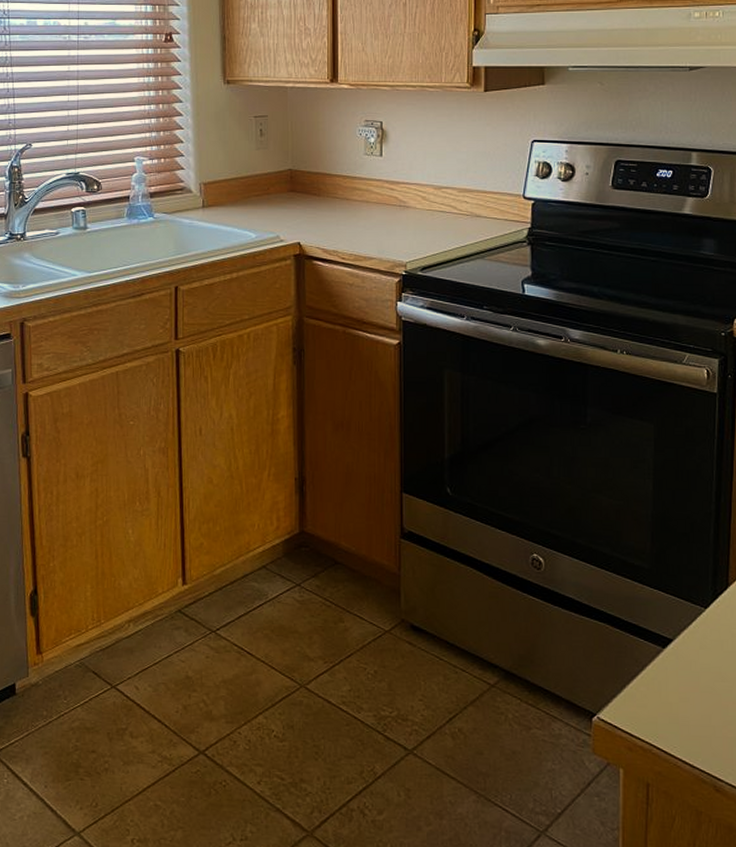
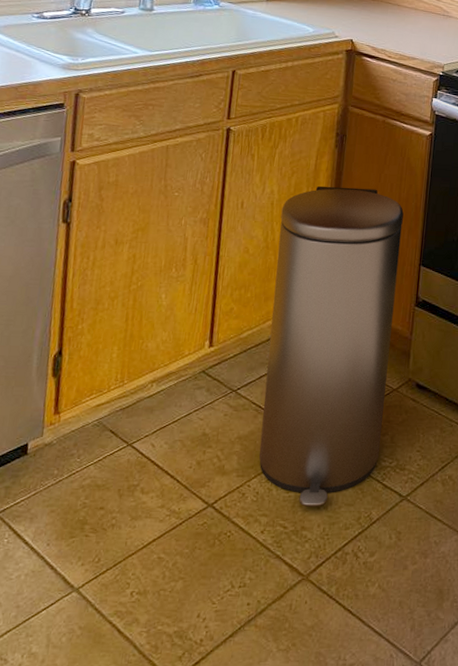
pedal bin: none [243,407,378,758] -> present [258,185,404,507]

